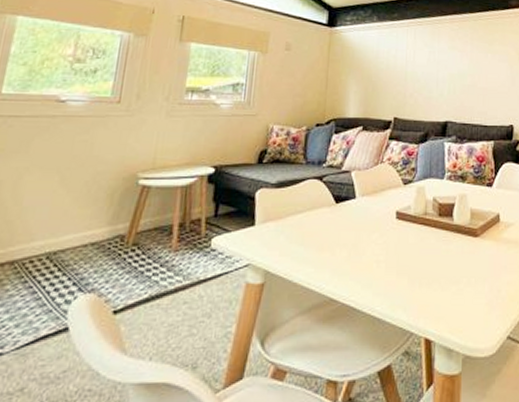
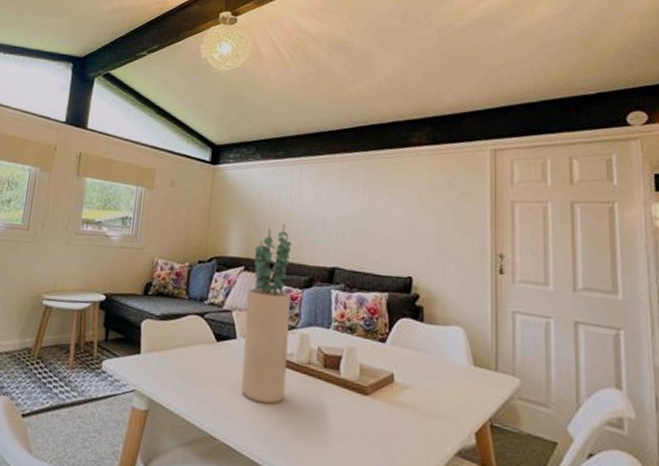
vase: none [361,83,408,259] -> present [241,224,292,405]

